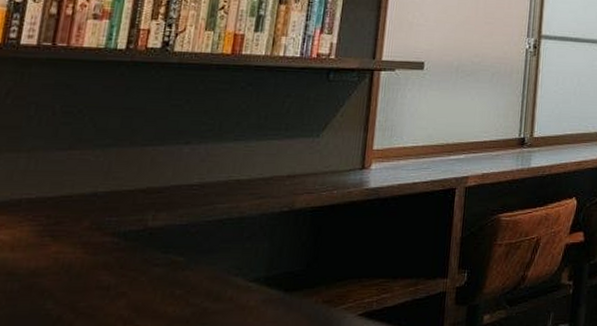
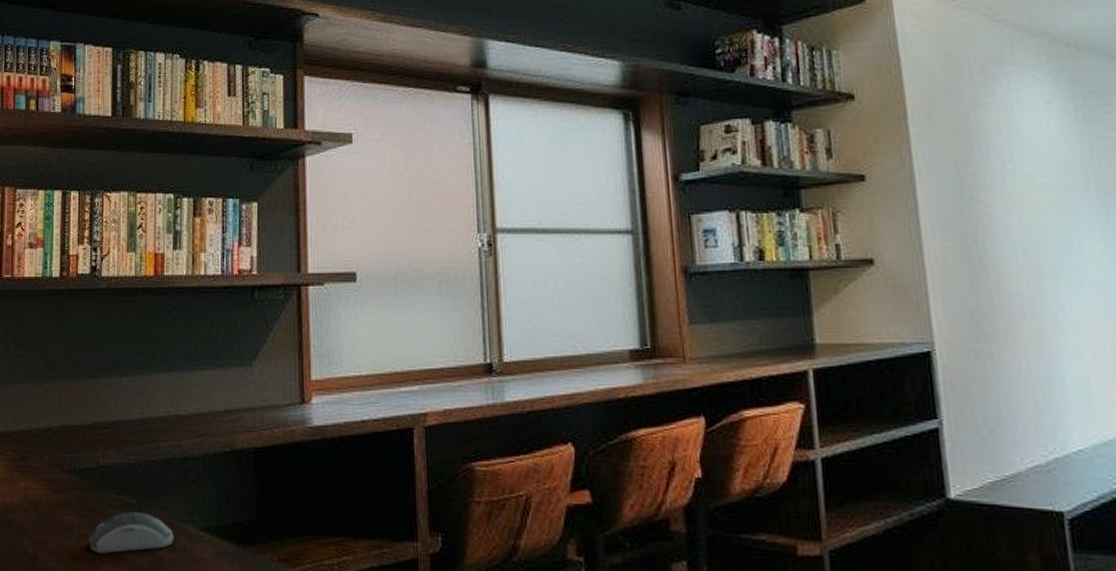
computer mouse: none [125,269,221,309] -> present [88,511,174,554]

